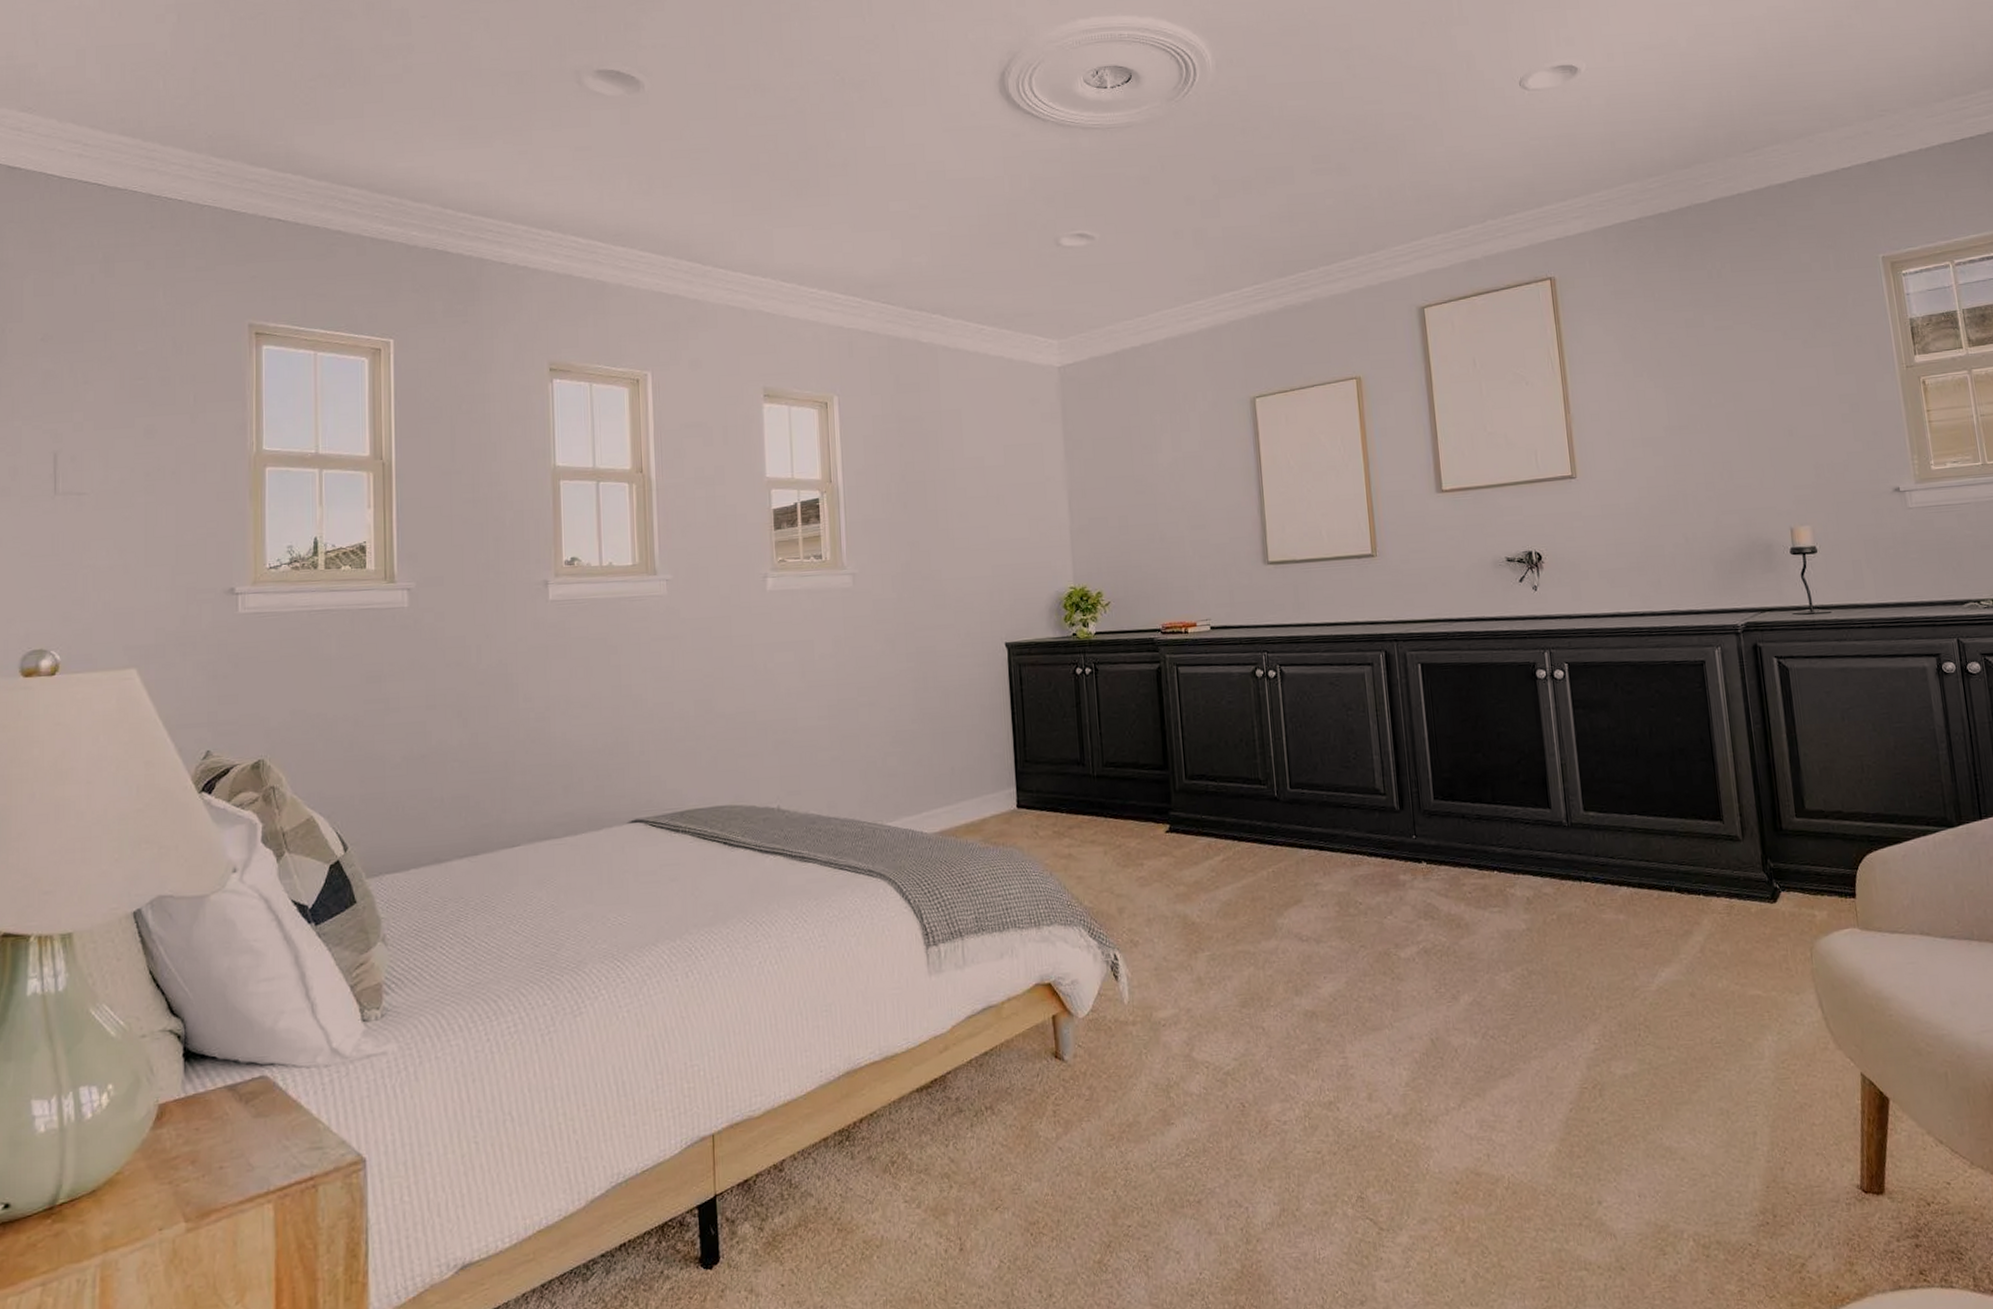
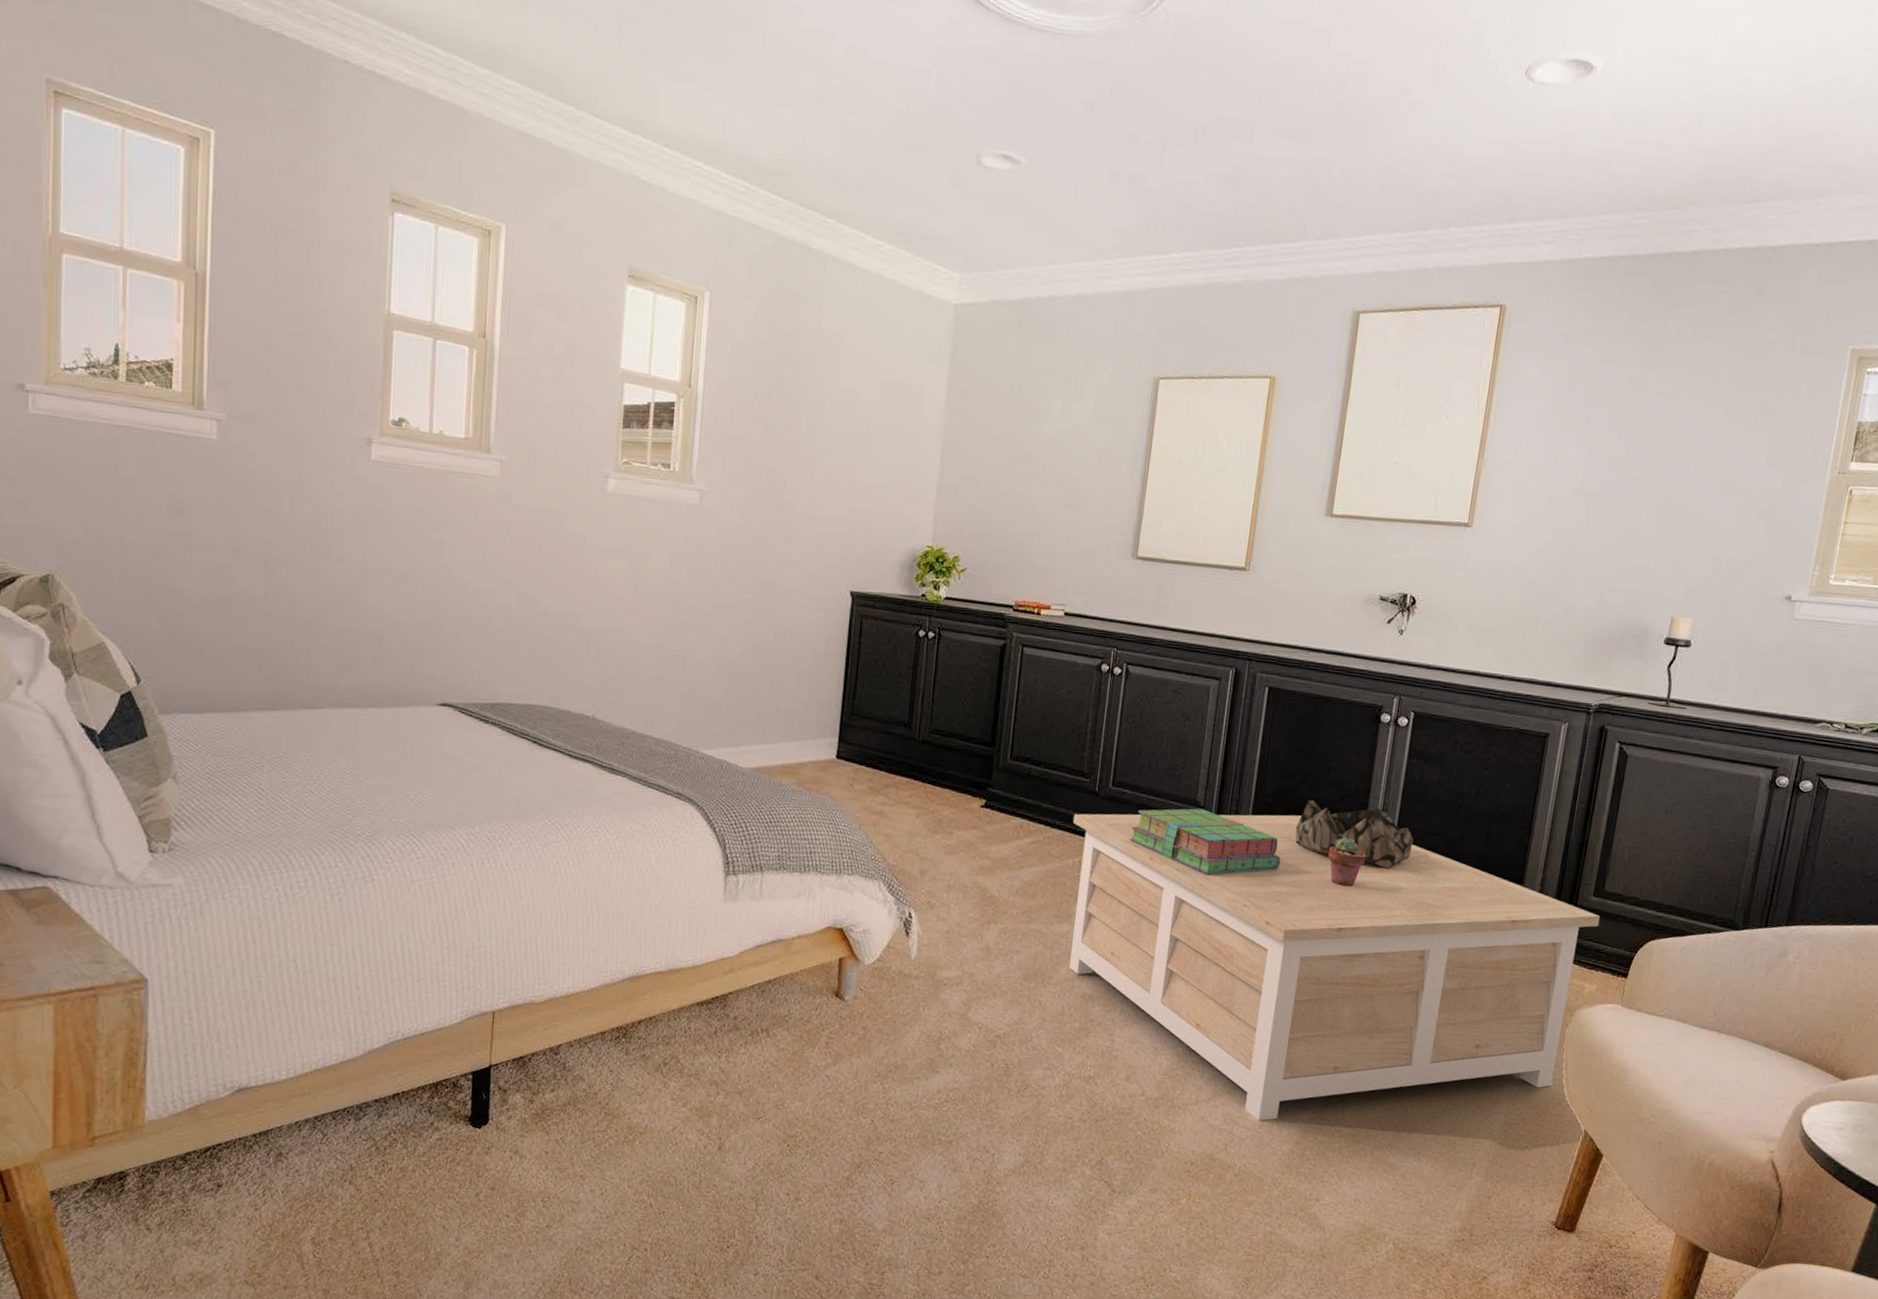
coffee table: none [1259,786,1812,1122] -> present [1068,813,1601,1121]
stack of books: none [1317,796,1474,863] -> present [1130,808,1281,875]
decorative bowl: none [1480,764,1601,826] -> present [1295,800,1414,869]
potted succulent: none [1518,799,1557,852] -> present [1328,837,1366,887]

